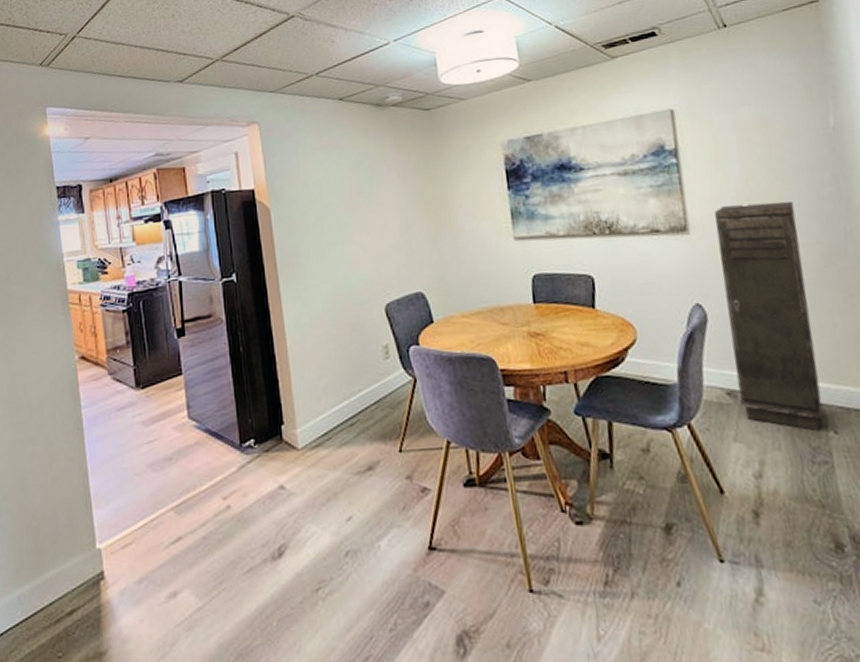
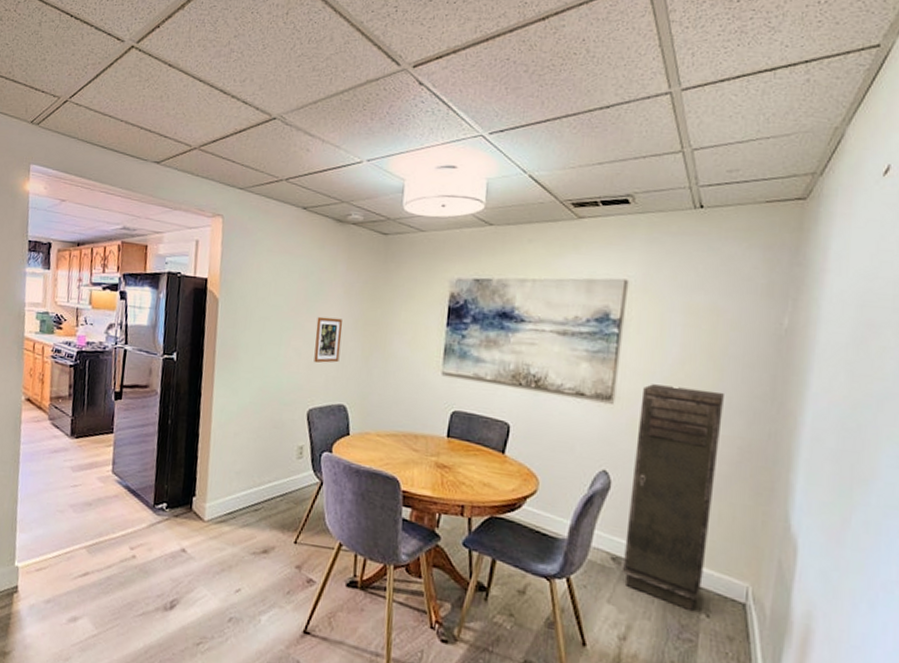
picture frame: none [375,203,407,255] -> present [314,316,343,363]

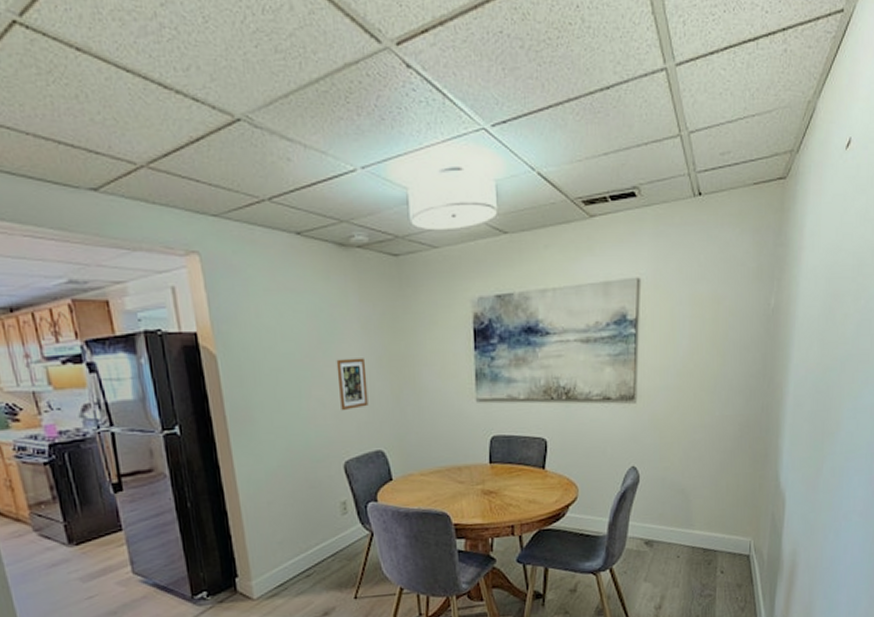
storage cabinet: present [623,384,724,612] -> none [655,376,726,572]

